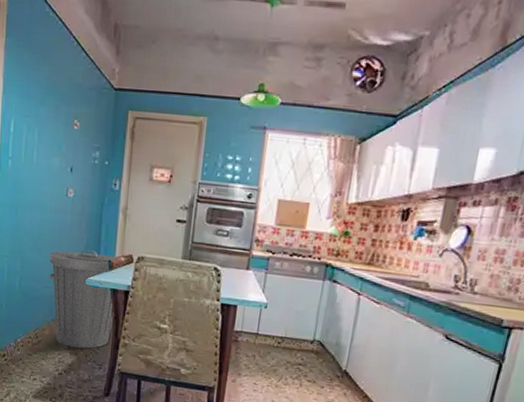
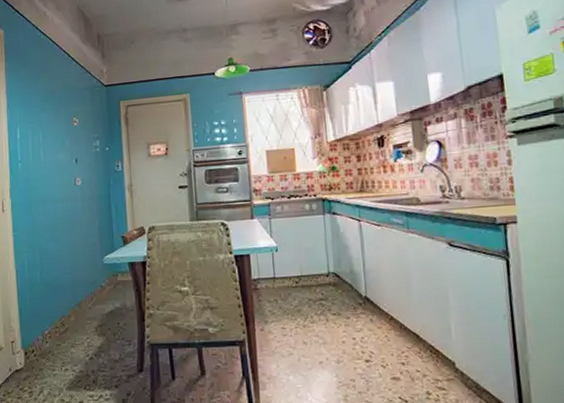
trash can: present [49,249,115,349] -> none [66,229,135,329]

